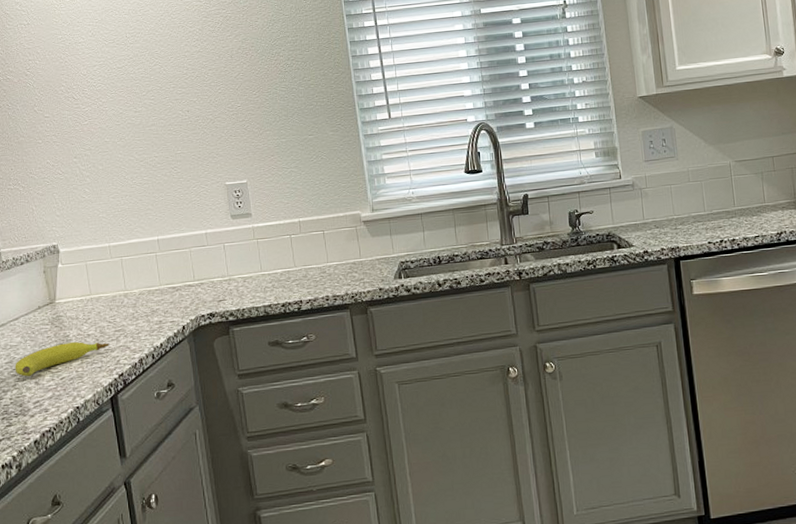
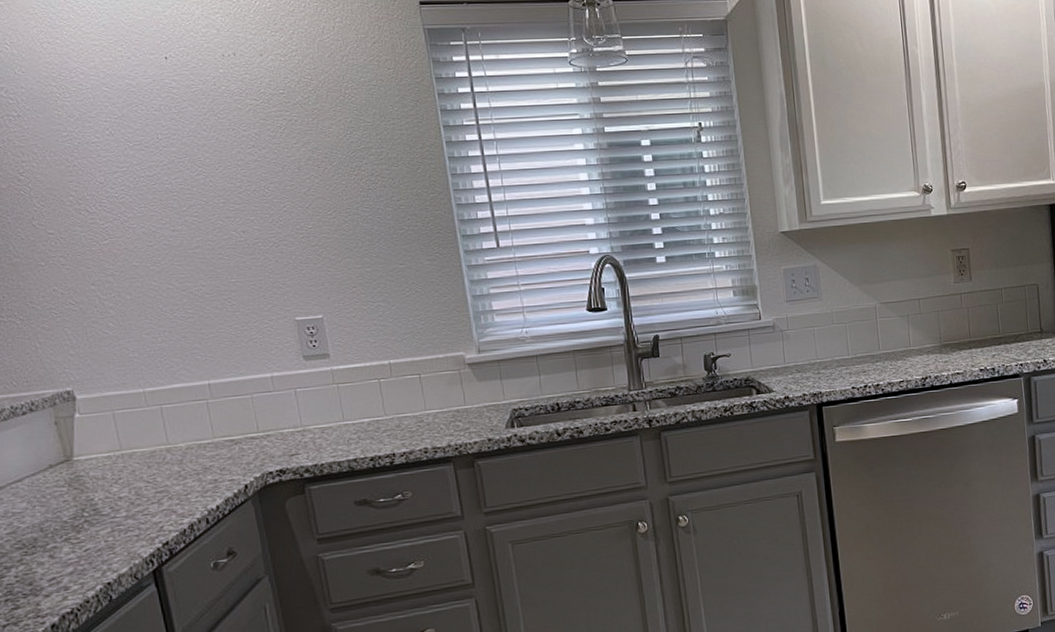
fruit: present [15,342,109,377] -> none [20,506,149,549]

